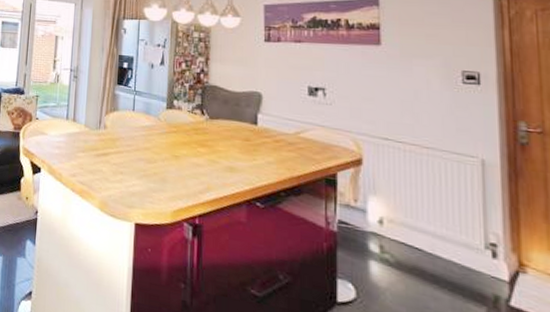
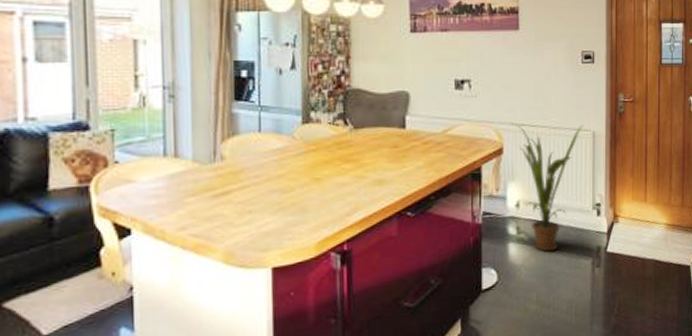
house plant: none [372,134,467,284] -> present [511,122,583,252]

